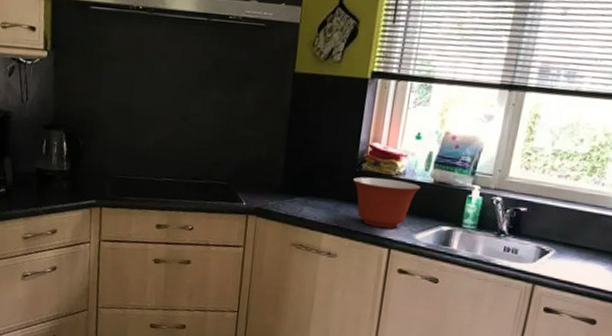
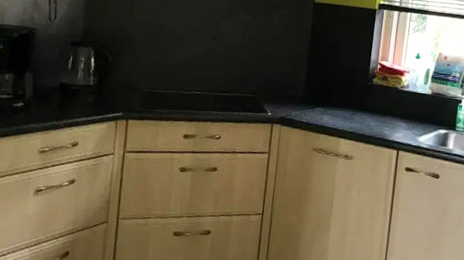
mixing bowl: present [352,176,420,229] -> none [365,89,421,133]

